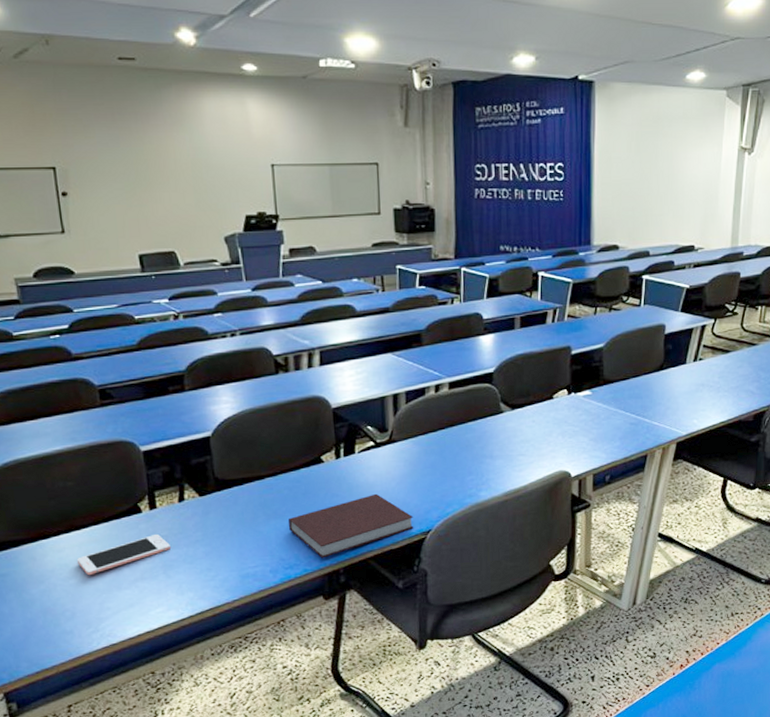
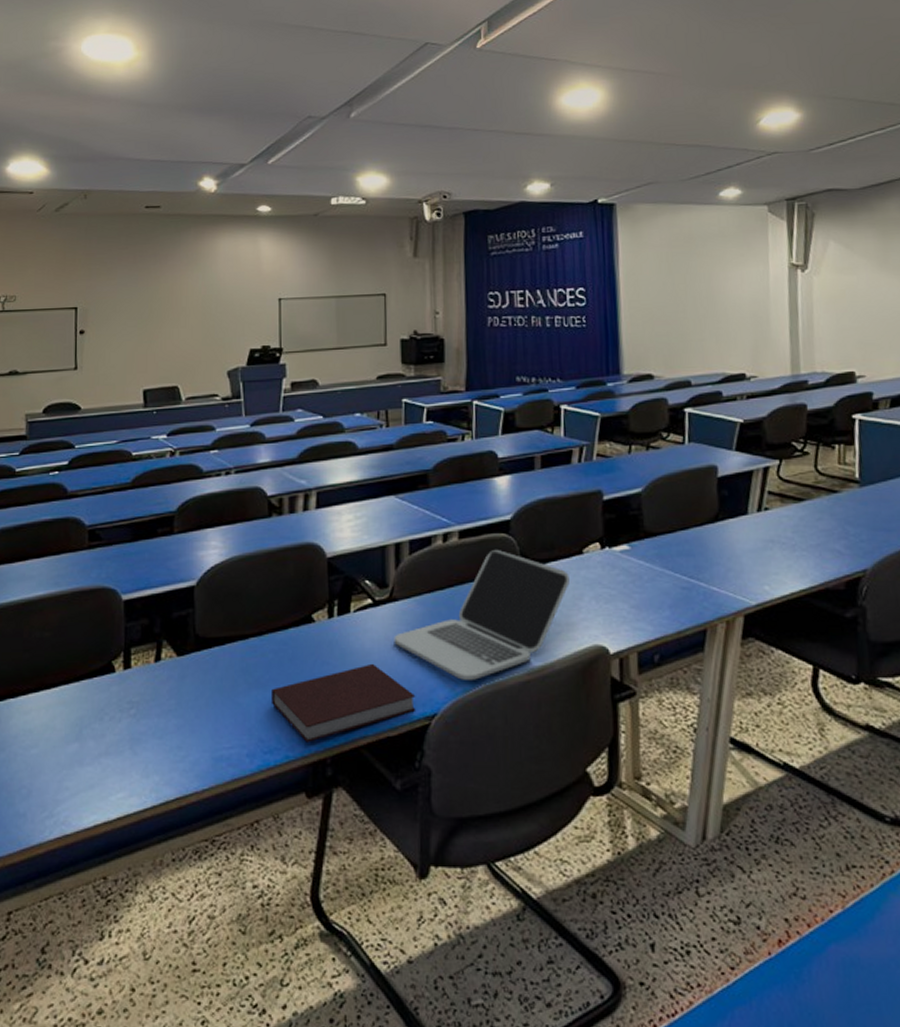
cell phone: present [76,533,171,576] -> none [41,699,140,746]
laptop: none [394,398,541,503] -> present [394,550,570,680]

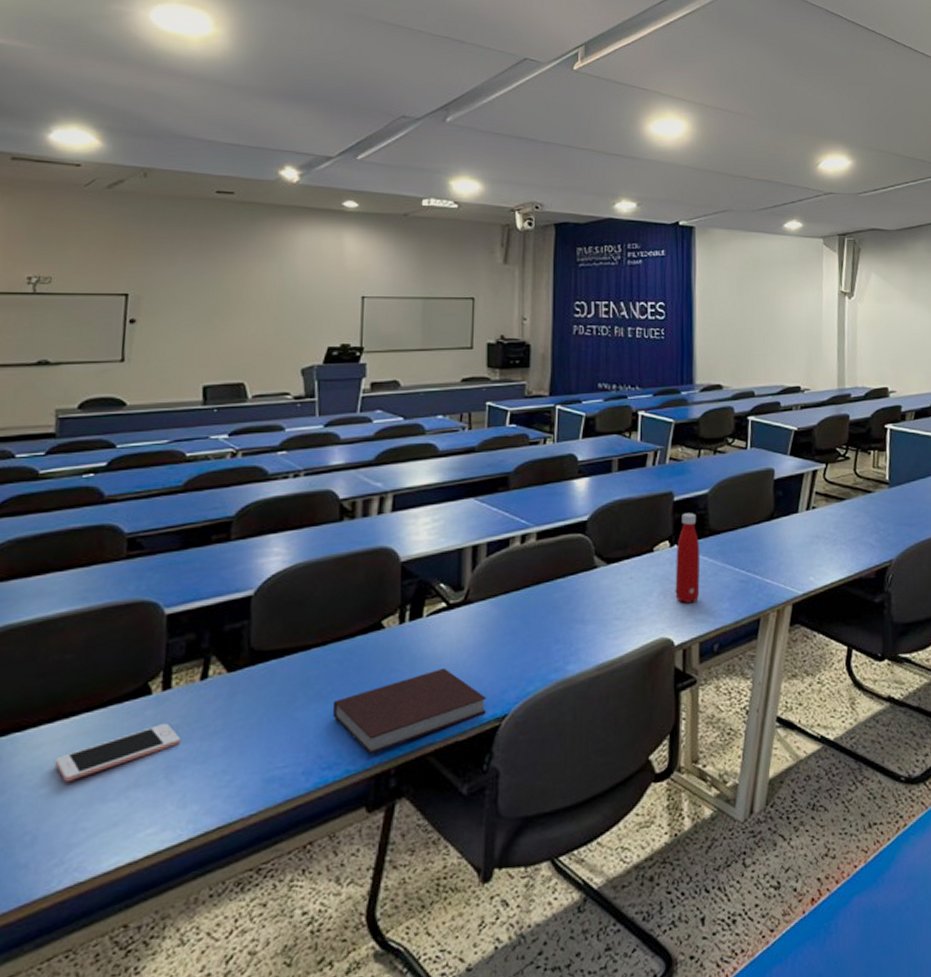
cell phone: none [41,699,140,746] -> present [54,722,180,783]
laptop: present [394,550,570,680] -> none [467,550,640,679]
bottle: none [607,513,636,610] -> present [675,513,701,604]

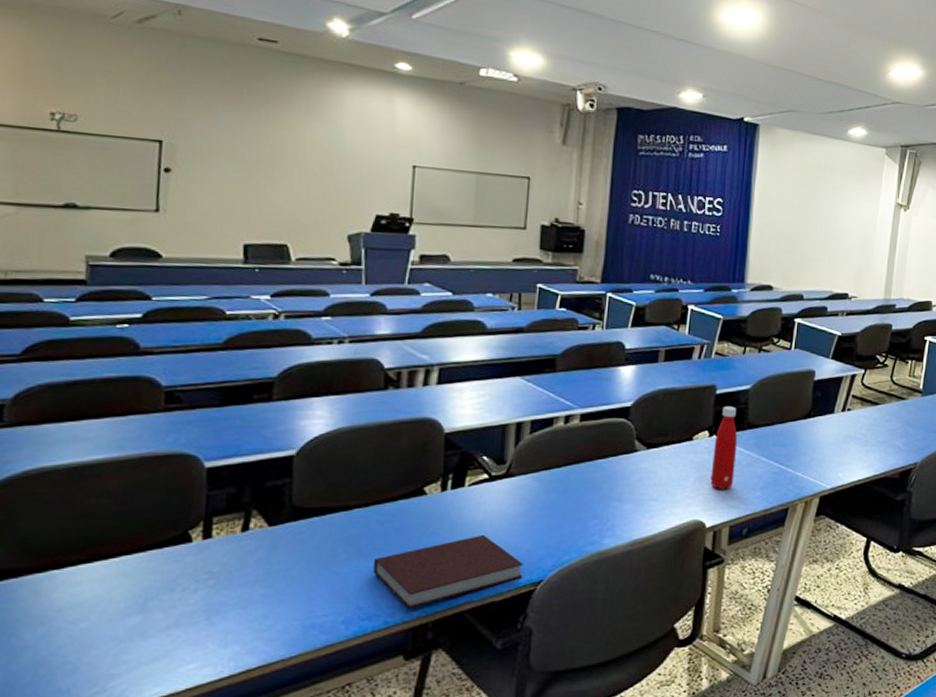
cell phone: present [54,722,180,783] -> none [94,569,221,619]

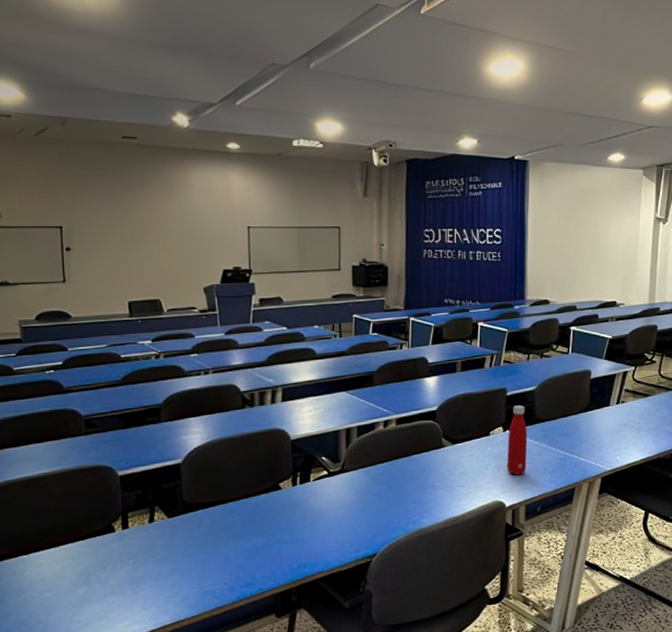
notebook: present [373,534,524,609] -> none [246,518,361,578]

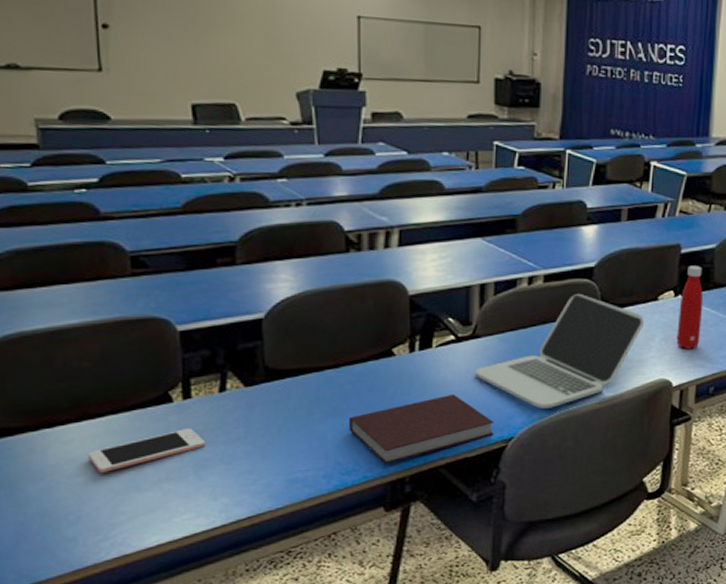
cell phone: none [53,552,139,590] -> present [87,427,205,474]
notebook: none [246,518,361,578] -> present [348,394,495,464]
laptop: none [344,433,479,529] -> present [475,294,644,408]

